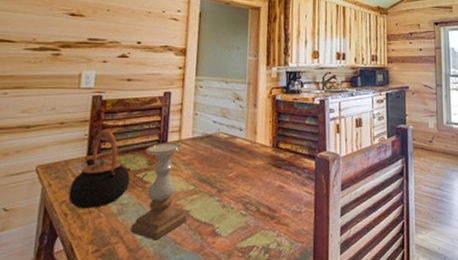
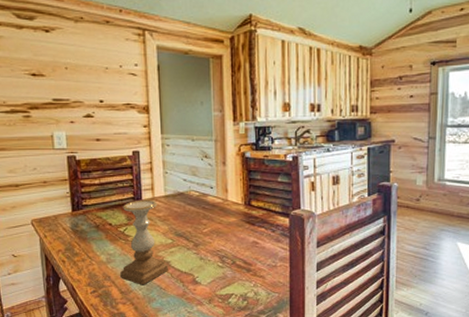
teapot: present [68,130,130,209] -> none [62,188,113,257]

